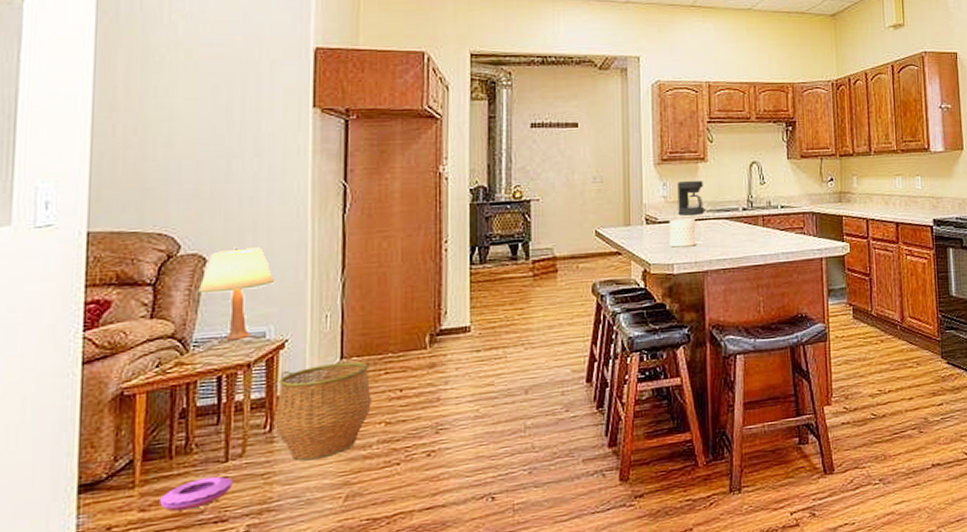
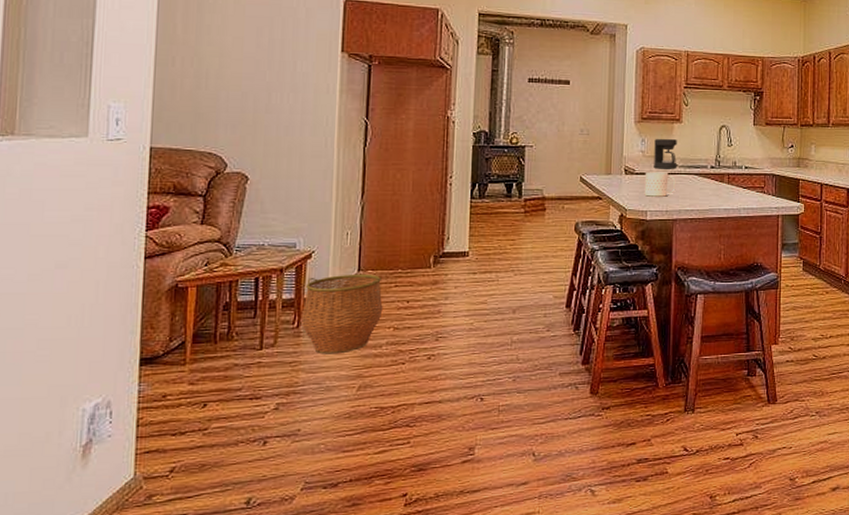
dog toy: present [160,476,234,511] -> none [206,360,267,387]
table lamp: present [198,247,274,341] -> none [241,169,304,248]

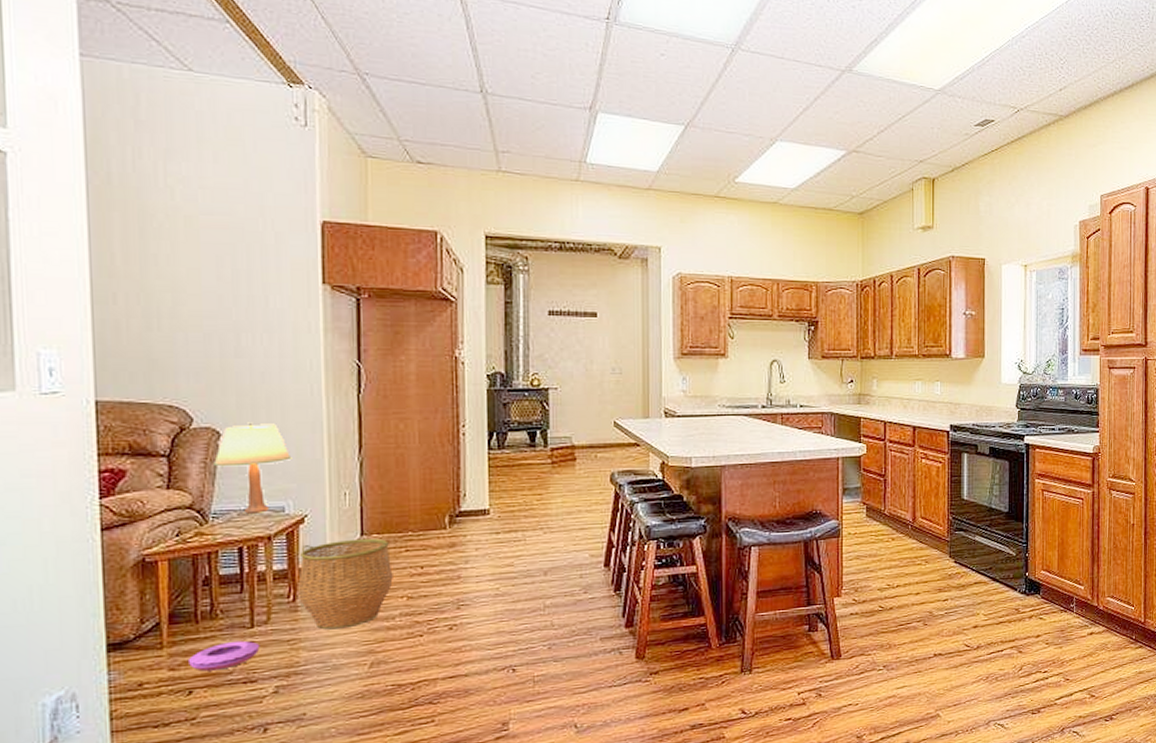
dog toy: none [206,360,267,387] -> present [189,640,260,671]
table lamp: none [241,169,304,248] -> present [213,422,290,514]
mug: present [644,171,676,197] -> none [687,413,723,441]
coffee maker: present [654,139,677,169] -> none [697,377,723,410]

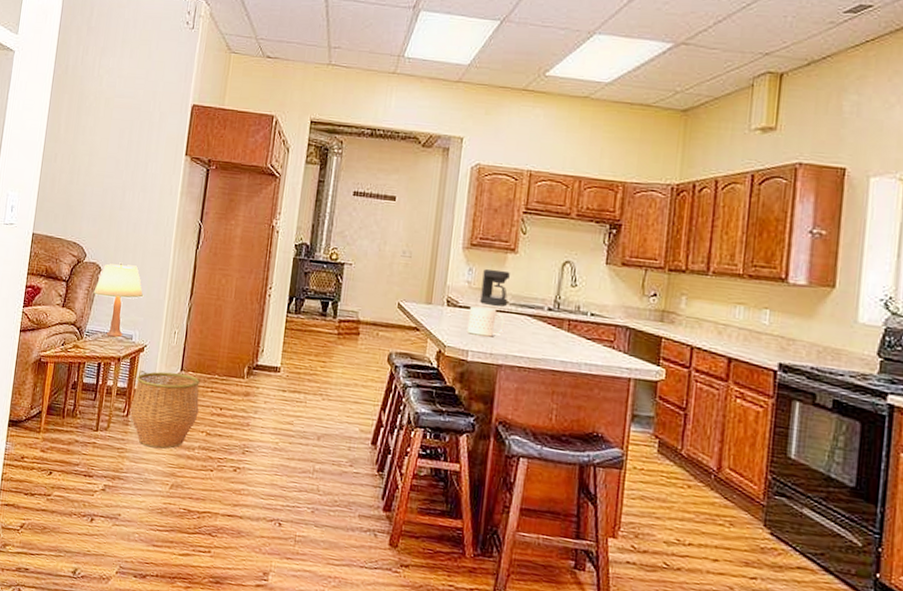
dog toy: present [189,640,260,671] -> none [53,438,100,461]
mug: none [687,413,723,441] -> present [466,305,505,337]
coffee maker: none [697,377,723,410] -> present [480,269,510,307]

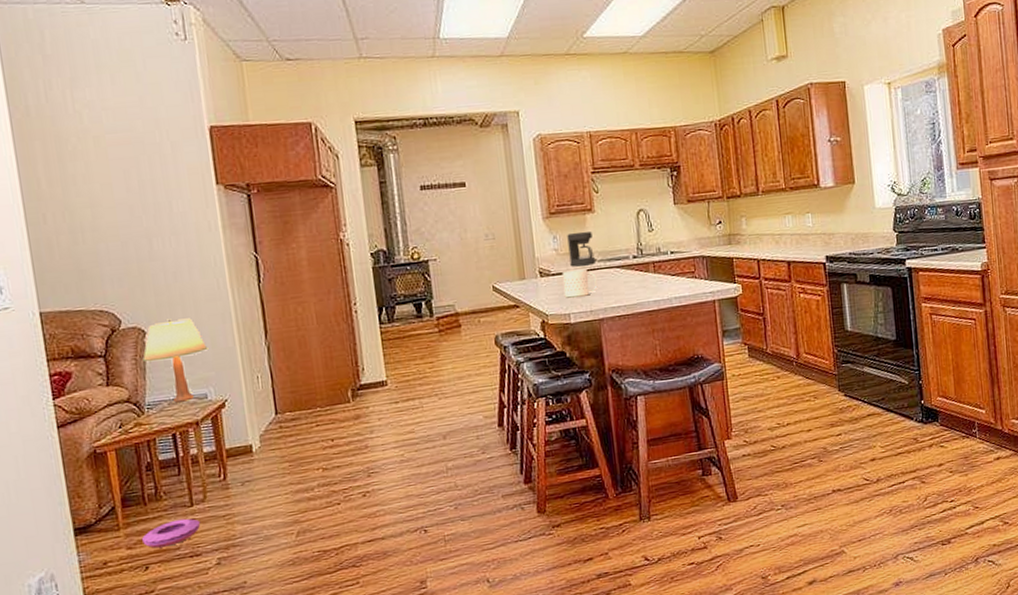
dog toy: none [53,438,100,461] -> present [142,518,201,548]
basket: present [129,370,200,449] -> none [225,416,309,504]

